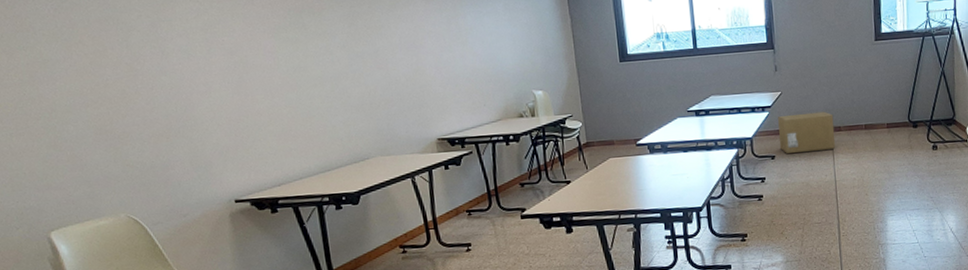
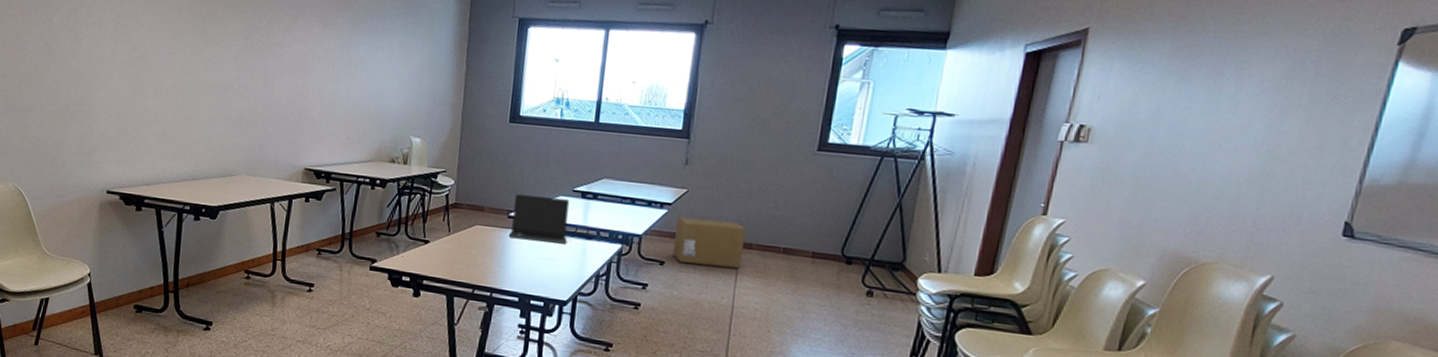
laptop: none [639,119,692,164] -> present [509,194,570,245]

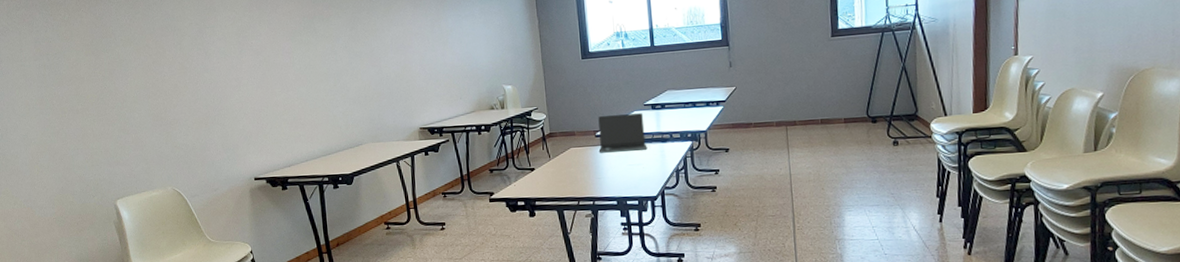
box: present [672,217,746,268] -> none [732,106,790,148]

